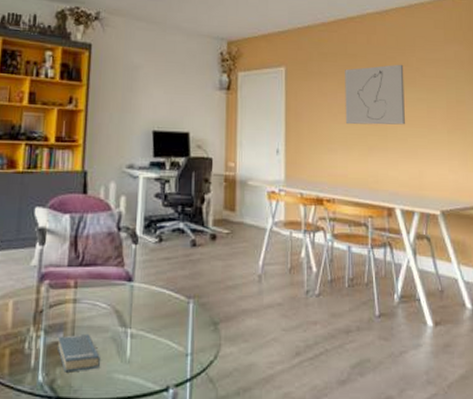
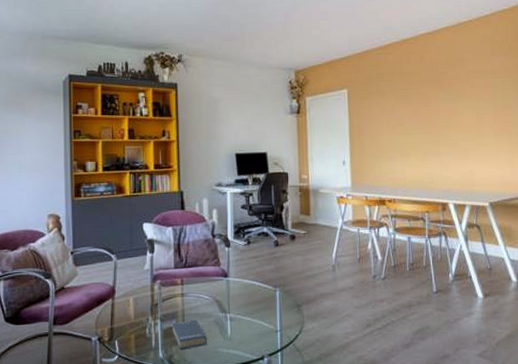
wall art: present [345,64,405,125] -> none [401,78,456,135]

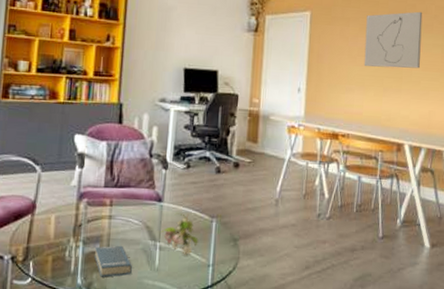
plant: none [230,286,265,323] -> present [161,213,199,255]
wall art: none [401,78,456,135] -> present [364,11,423,69]

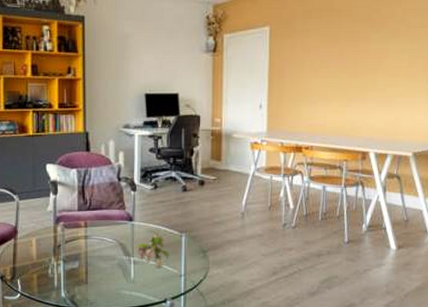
hardback book: present [95,245,133,277] -> none [75,262,111,290]
wall art: present [364,11,423,69] -> none [326,16,389,78]

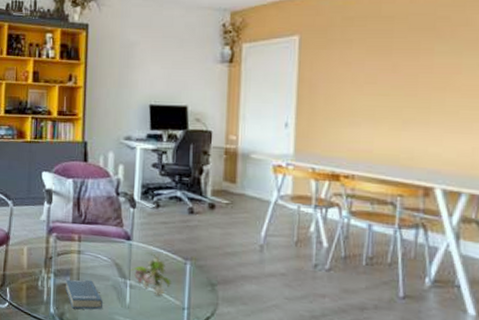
hardback book: none [75,262,111,290] -> present [66,279,104,310]

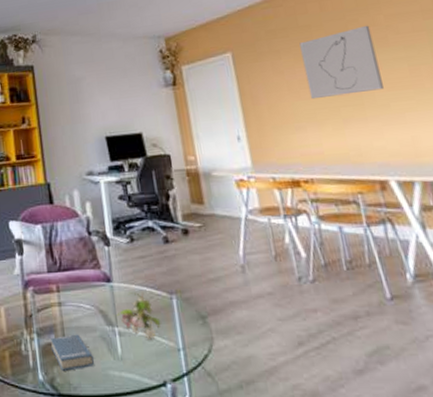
wall art: none [373,24,461,96] -> present [299,25,384,100]

